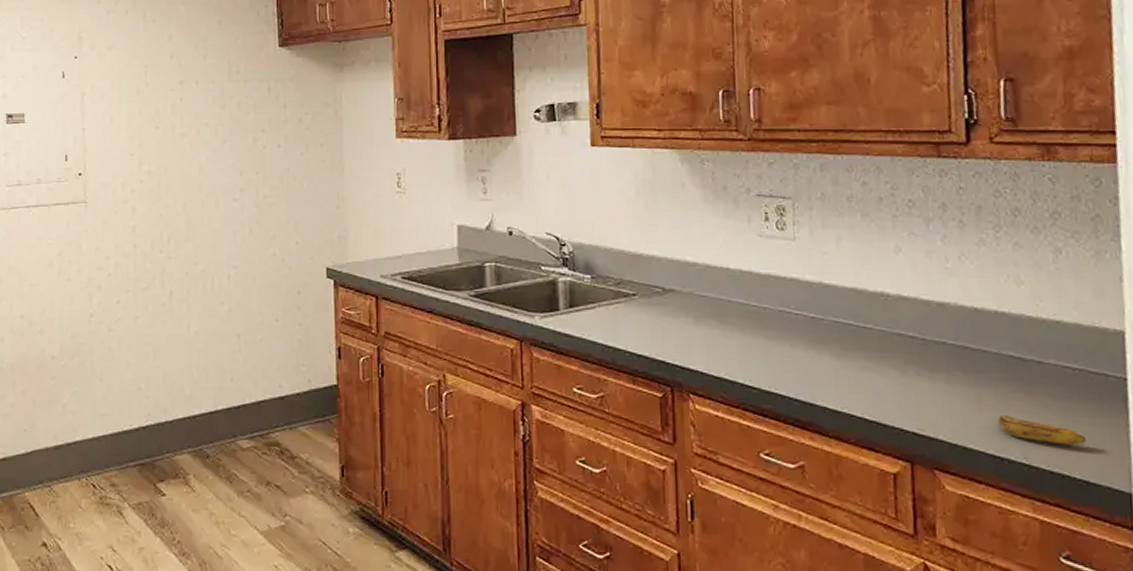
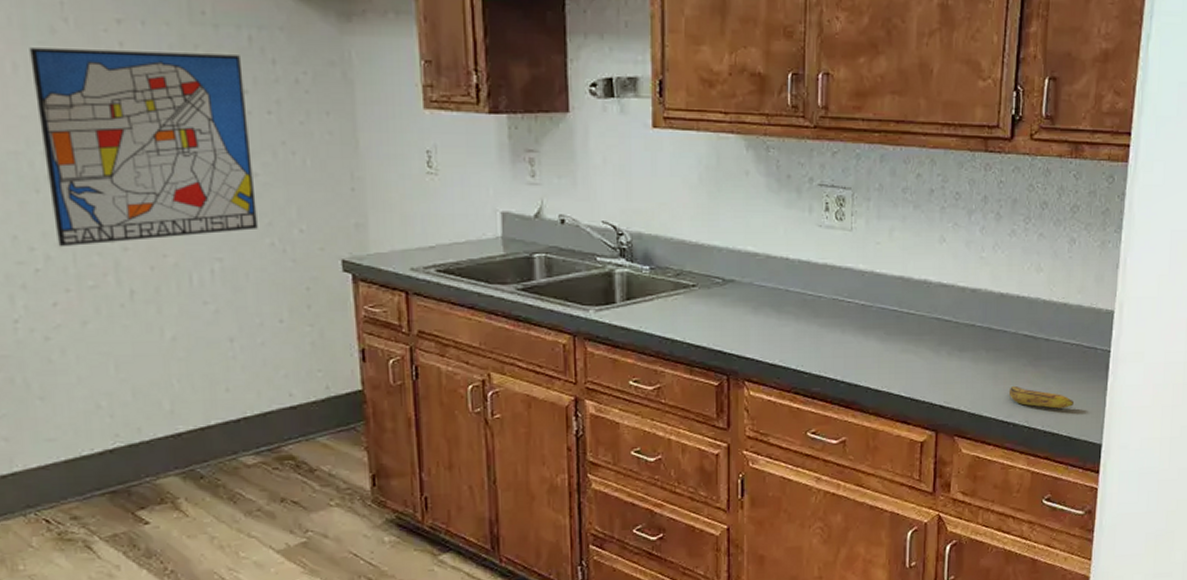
wall art: none [122,102,265,257] -> present [29,48,258,247]

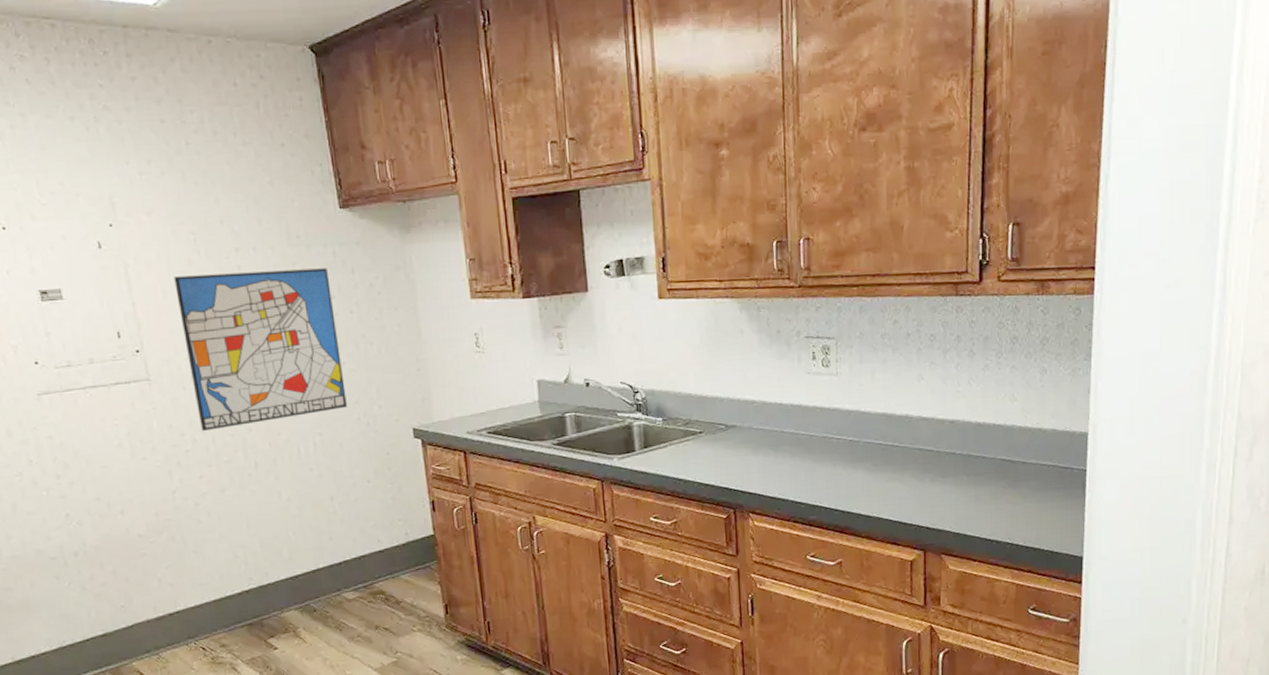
banana: present [1008,385,1075,409] -> none [990,506,1054,526]

